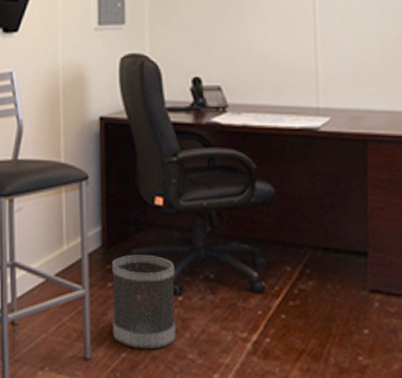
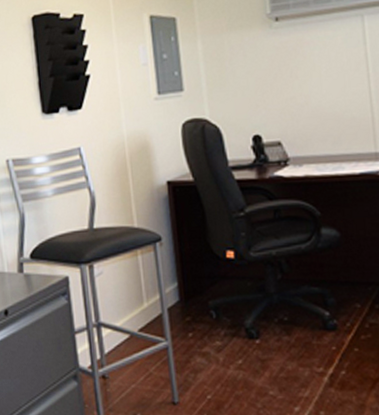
wastebasket: present [112,254,176,350] -> none [191,305,257,390]

